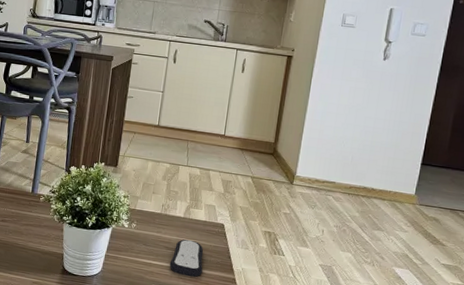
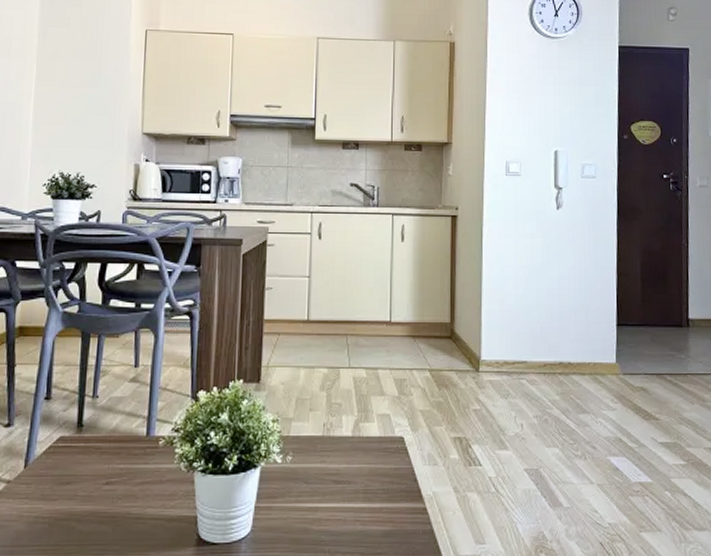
remote control: present [169,239,204,277] -> none [341,466,384,517]

